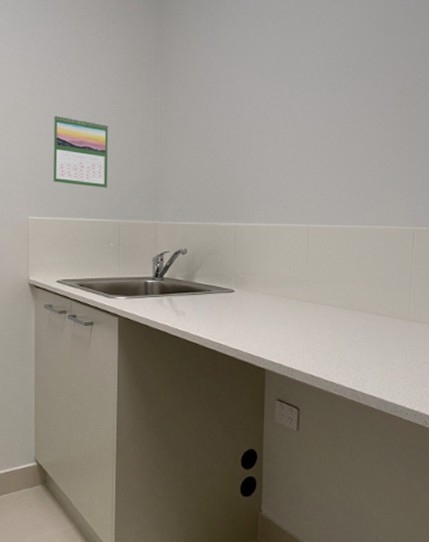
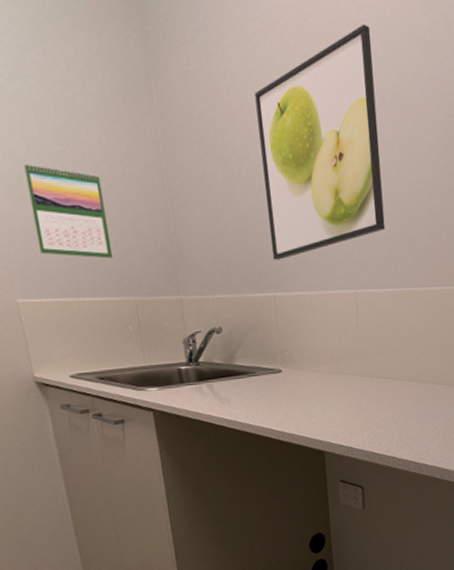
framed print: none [238,14,340,196] -> present [254,23,385,260]

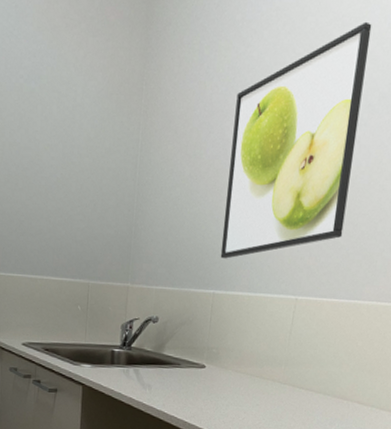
calendar: present [24,162,114,259] -> none [20,153,82,244]

